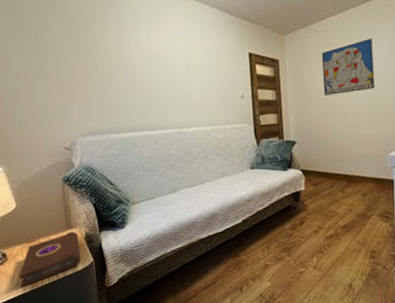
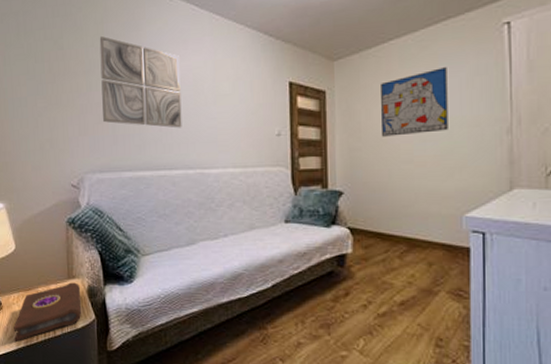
wall art: none [82,15,161,95] -> present [99,35,182,128]

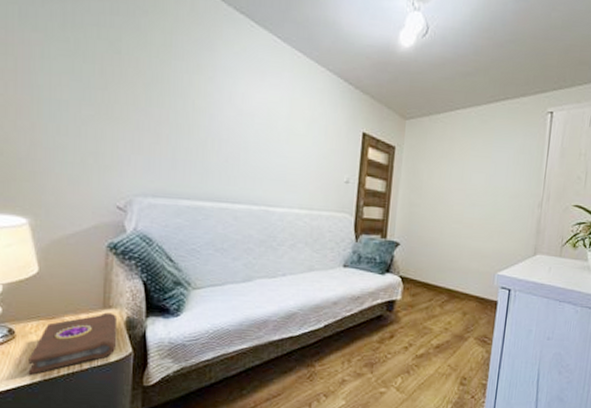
wall art: present [99,35,182,128] -> none [161,47,255,162]
wall art: present [381,67,448,137] -> none [440,142,500,198]

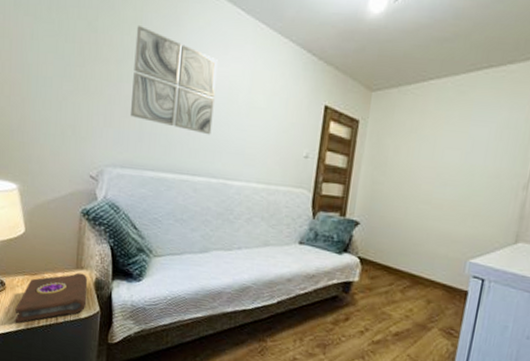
wall art: none [161,47,255,162] -> present [129,24,218,135]

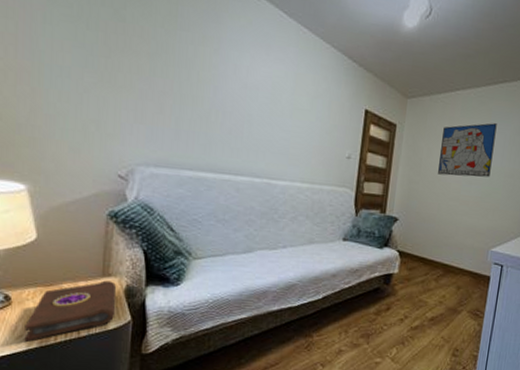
wall art: present [129,24,218,135] -> none [164,17,260,135]
wall art: none [406,115,480,178] -> present [438,123,497,178]

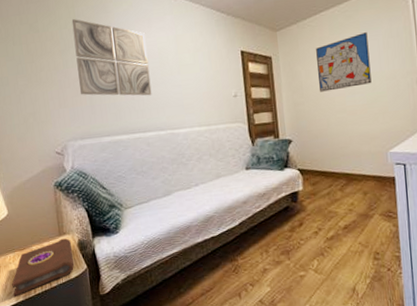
wall art: none [164,17,260,135] -> present [71,18,152,96]

